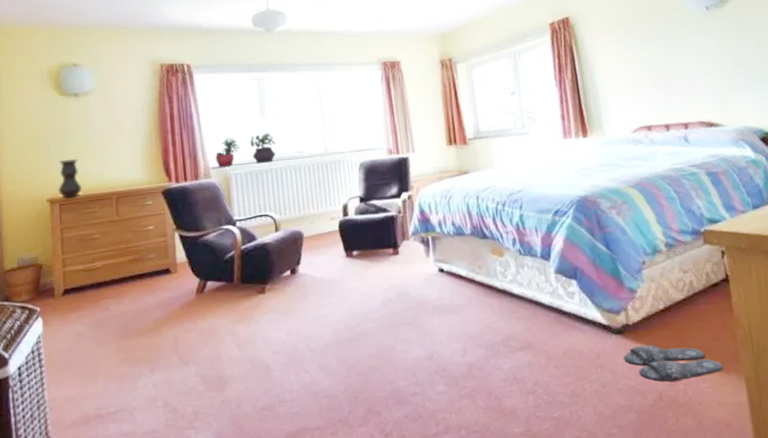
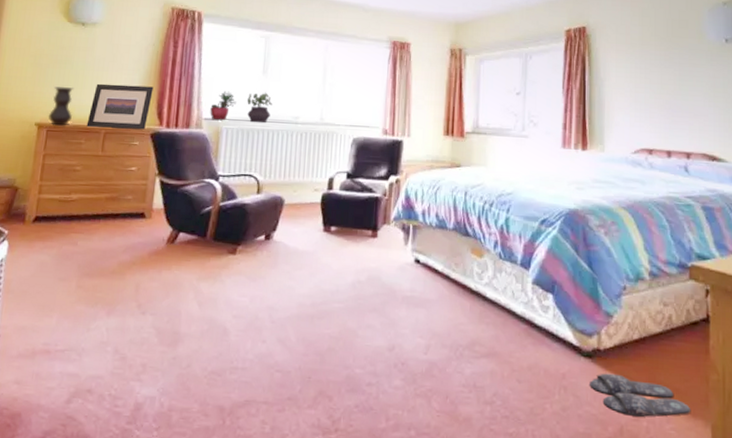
picture frame: none [97,145,157,195] -> present [86,83,154,130]

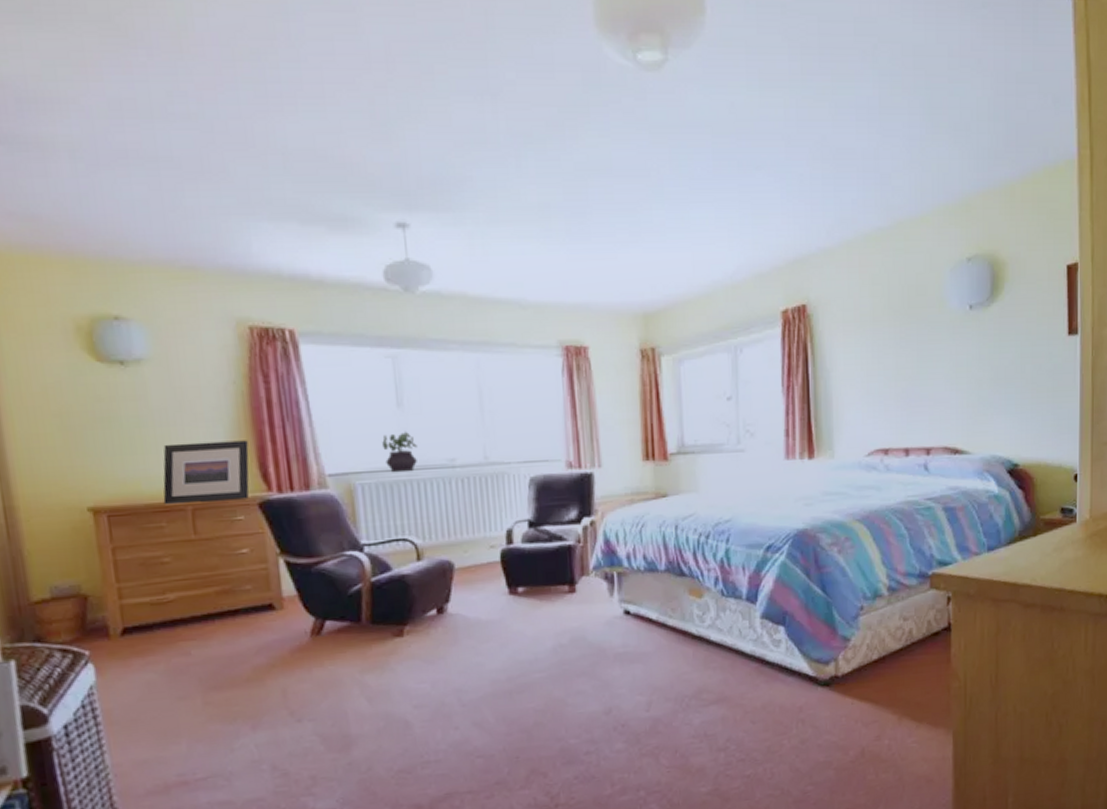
vase: present [49,87,74,126] -> none [101,454,140,508]
succulent plant: present [209,91,236,121] -> none [333,435,368,476]
slippers: present [590,373,691,417] -> none [828,698,933,737]

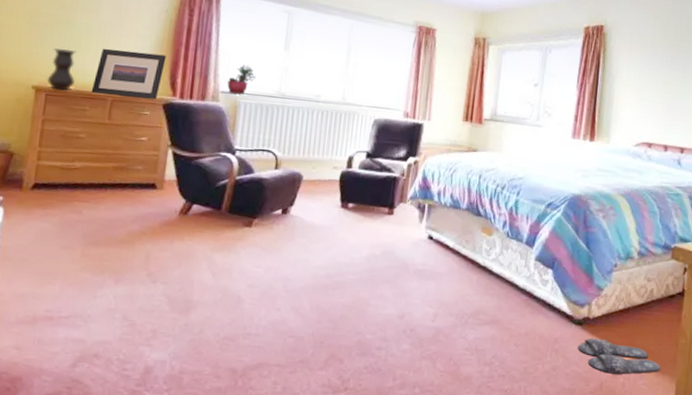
vase: none [101,454,140,508] -> present [48,48,77,91]
succulent plant: none [333,435,368,476] -> present [226,64,256,95]
potted plant: present [382,431,417,473] -> none [267,68,294,100]
slippers: none [828,698,933,737] -> present [578,338,661,375]

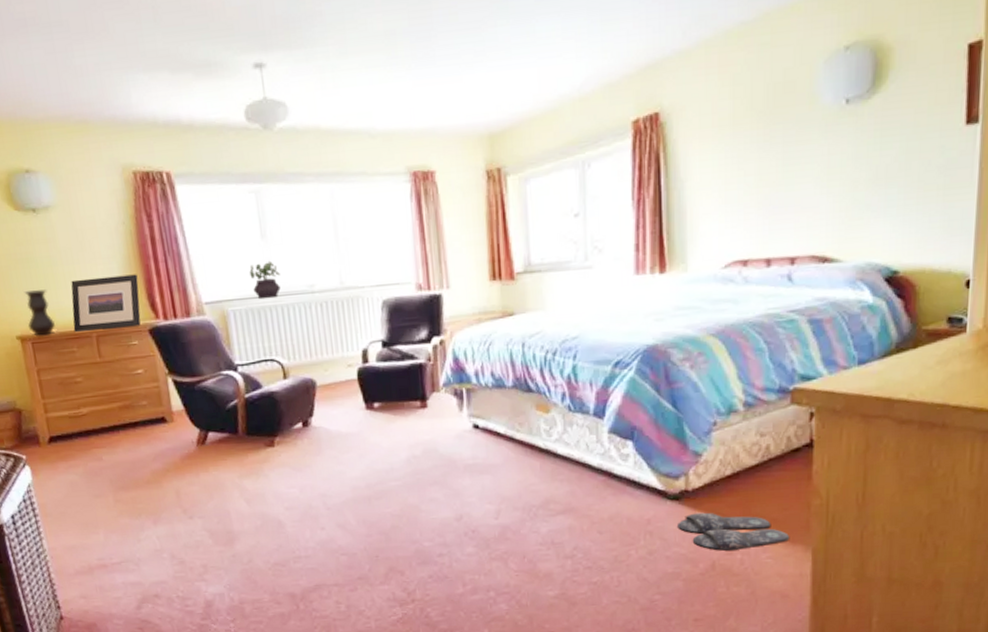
succulent plant: present [226,64,256,95] -> none [208,266,238,304]
potted plant: none [267,68,294,100] -> present [249,260,281,300]

